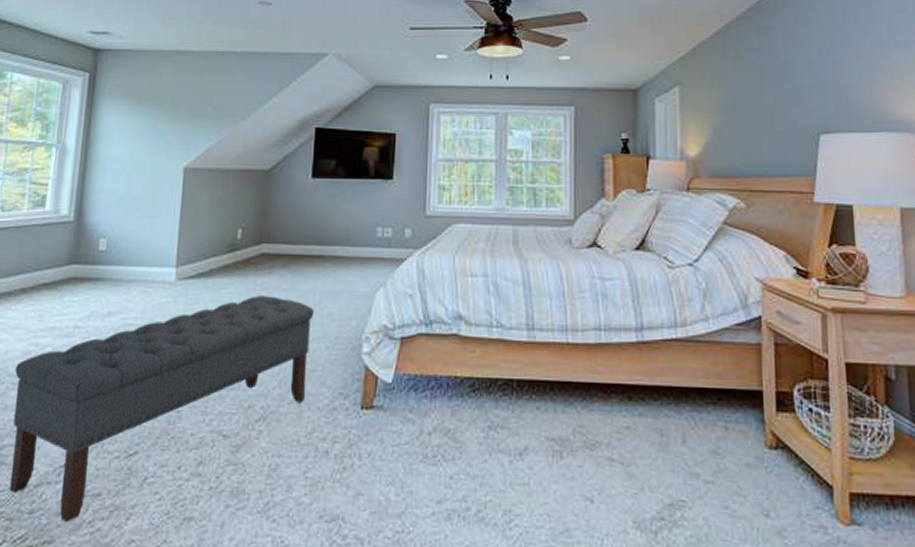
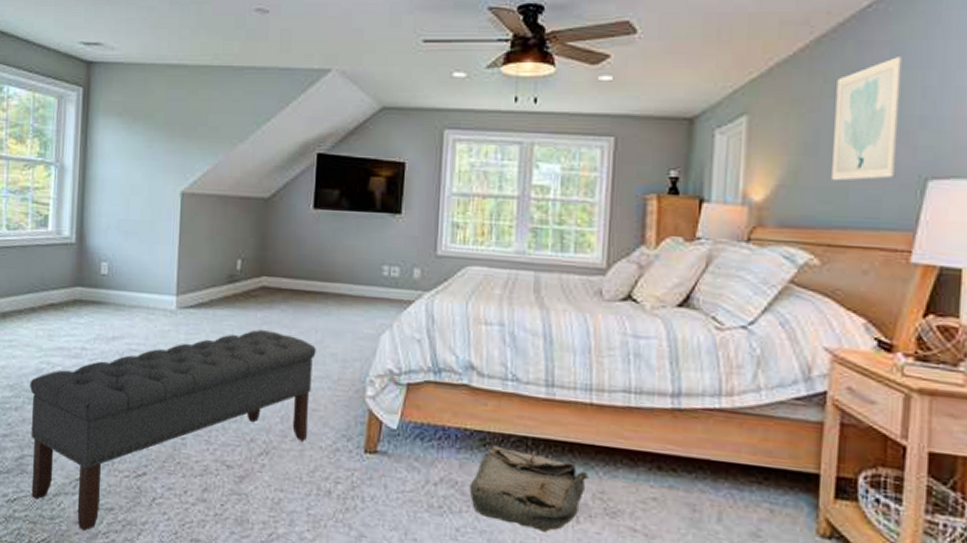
bag: none [461,390,569,470] -> present [469,445,589,532]
wall art: none [745,37,796,138] -> present [832,55,904,181]

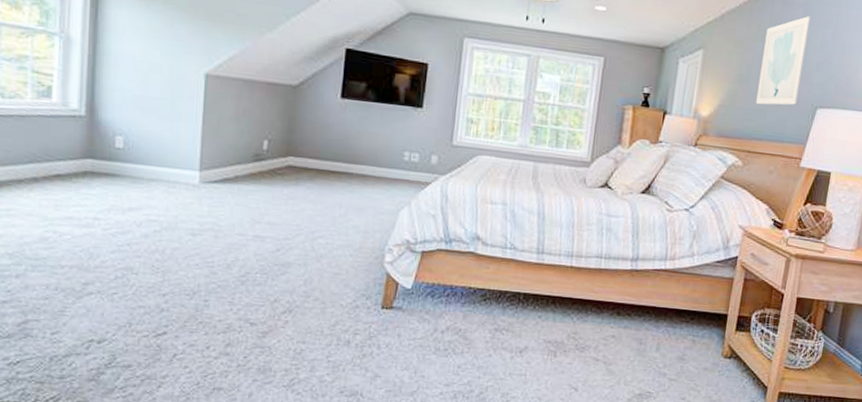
bench: present [30,329,316,532] -> none [33,204,340,388]
bag: present [469,445,589,532] -> none [470,300,566,365]

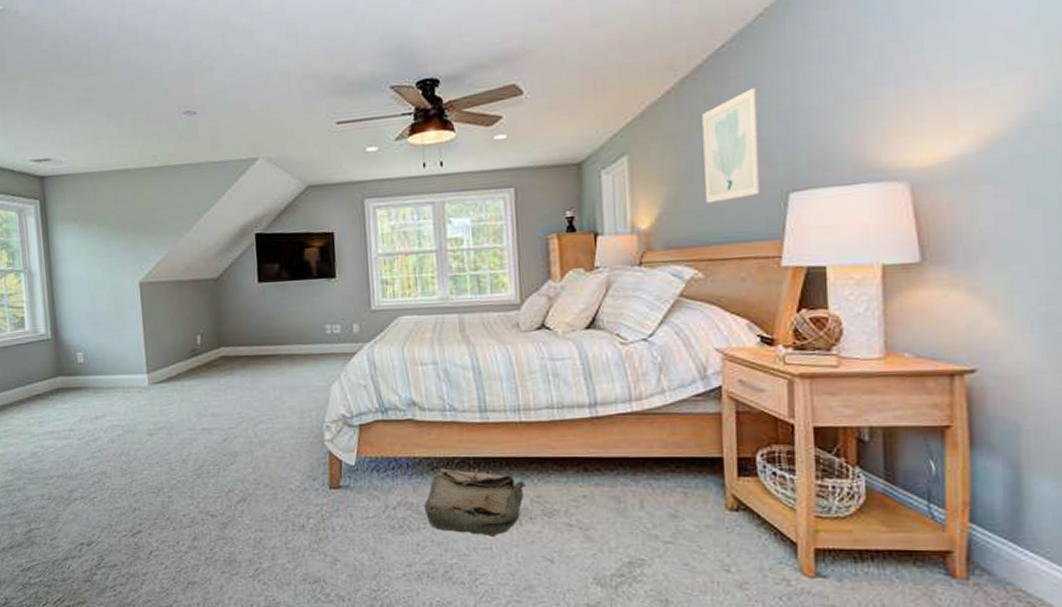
bag: none [470,300,566,365] -> present [424,468,526,536]

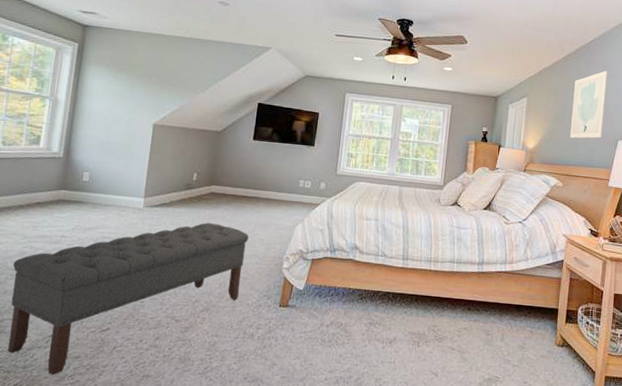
bench: none [28,394,278,588] -> present [7,222,249,376]
bag: present [424,468,526,536] -> none [350,298,427,353]

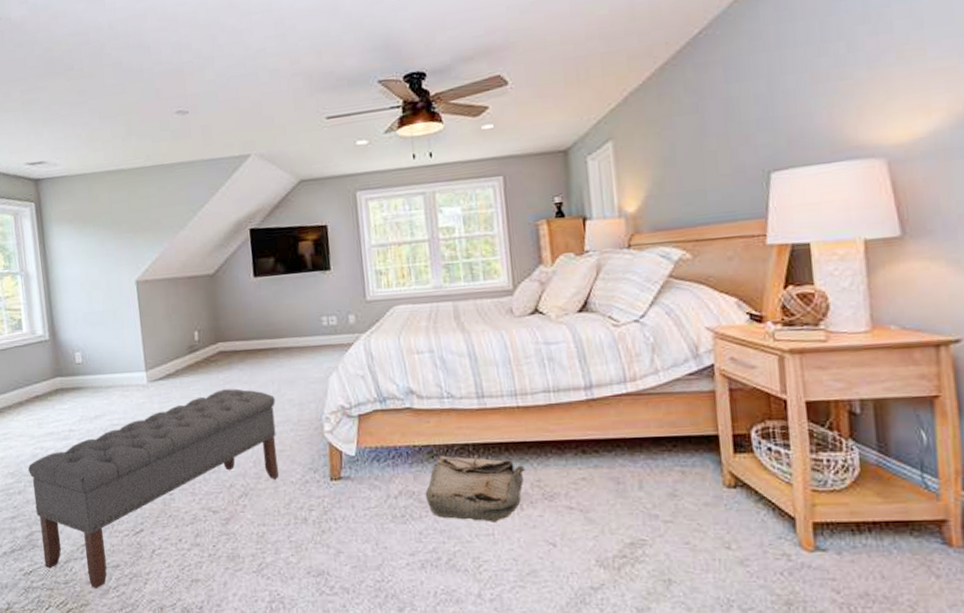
bag: none [350,298,427,353] -> present [425,455,525,522]
wall art: present [570,70,608,139] -> none [683,70,743,186]

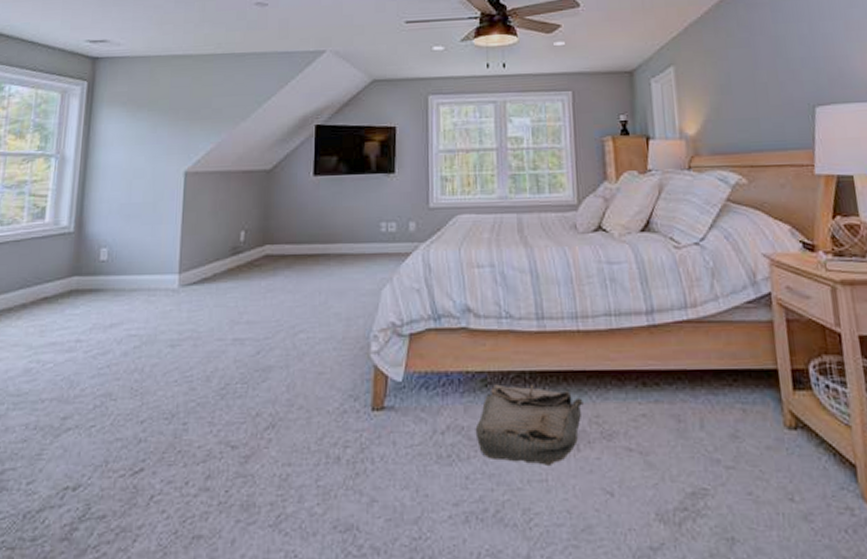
bench: present [28,388,279,589] -> none [10,298,320,549]

